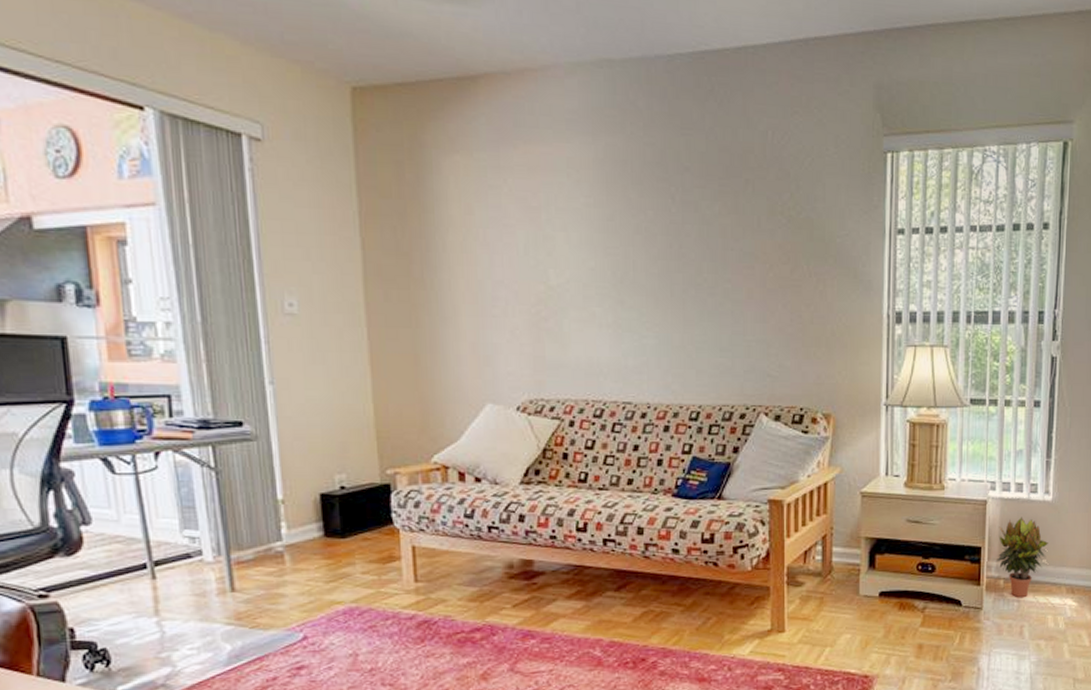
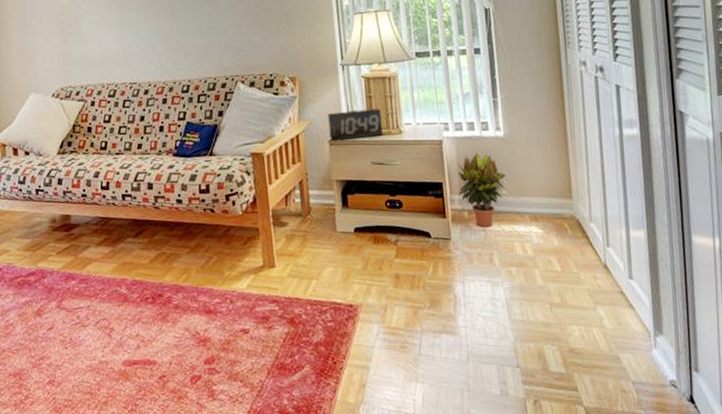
alarm clock: none [862,458,924,493] -> present [327,108,383,141]

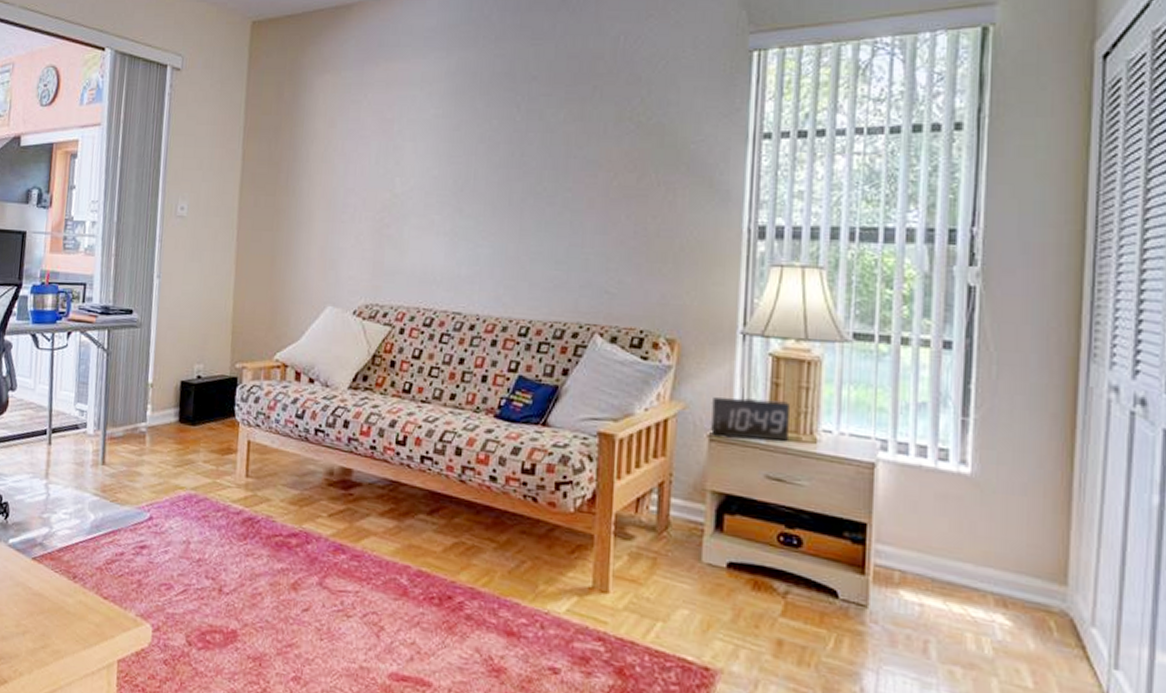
potted plant: present [456,153,506,228] -> none [887,490,965,602]

